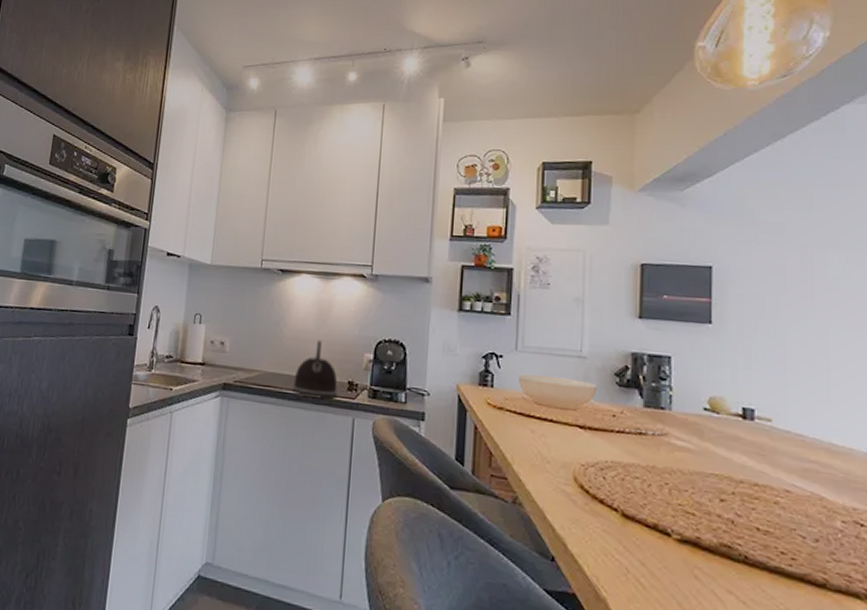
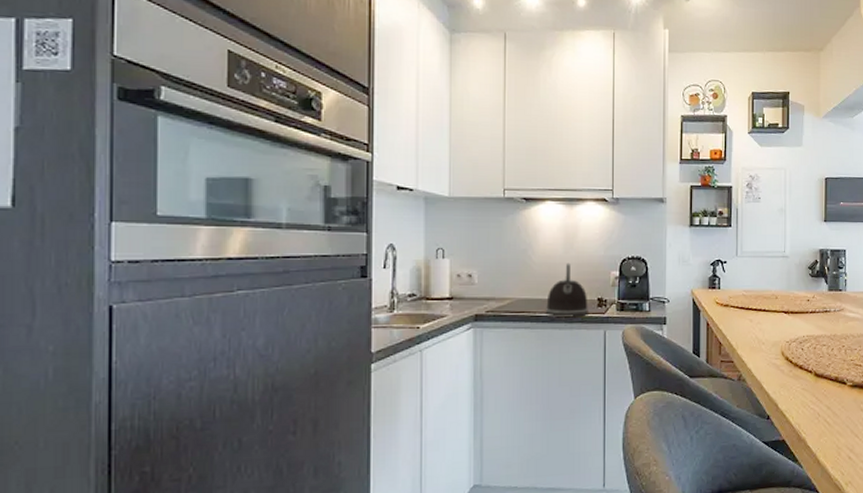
bowl: present [518,373,597,411] -> none [739,274,797,300]

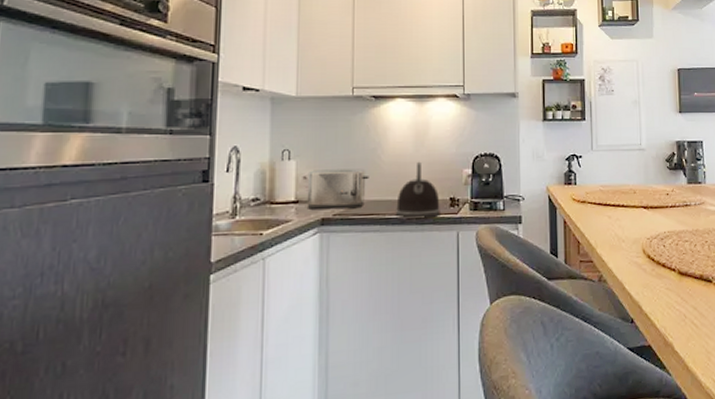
toaster: none [461,268,520,307] -> present [307,168,369,211]

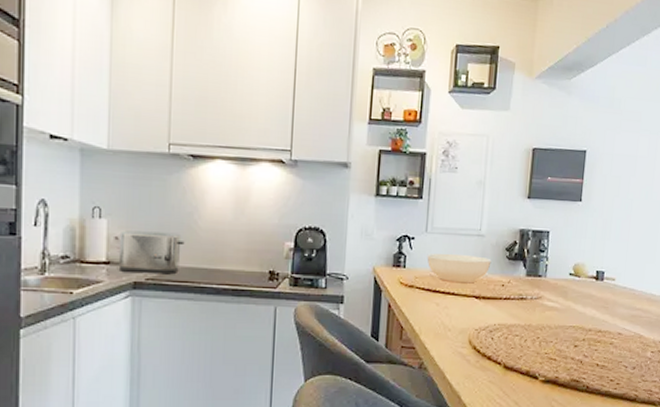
kettle: present [395,161,440,220] -> none [210,230,259,291]
bowl: none [595,168,654,196] -> present [427,253,492,284]

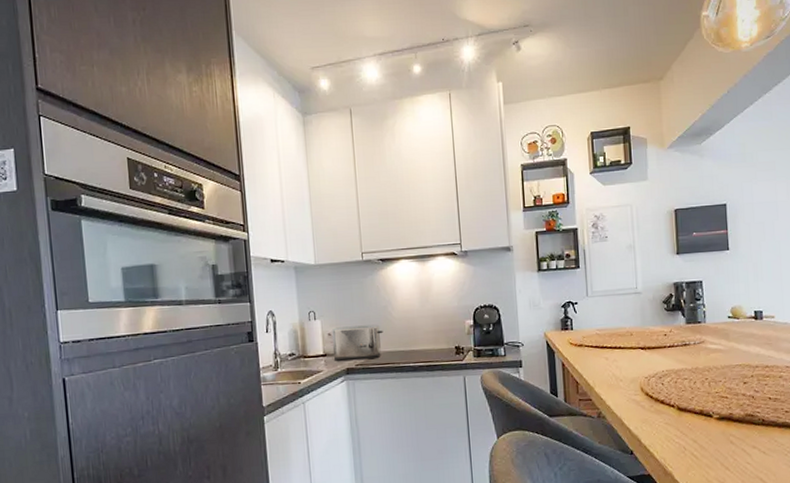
bowl: present [427,253,492,284] -> none [591,311,651,338]

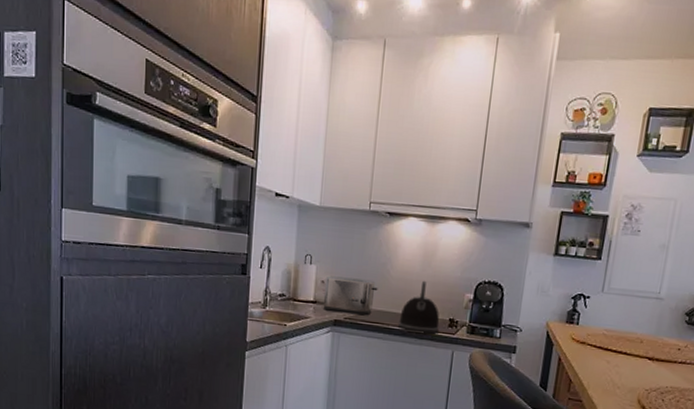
kettle: none [407,315,448,367] -> present [398,280,440,335]

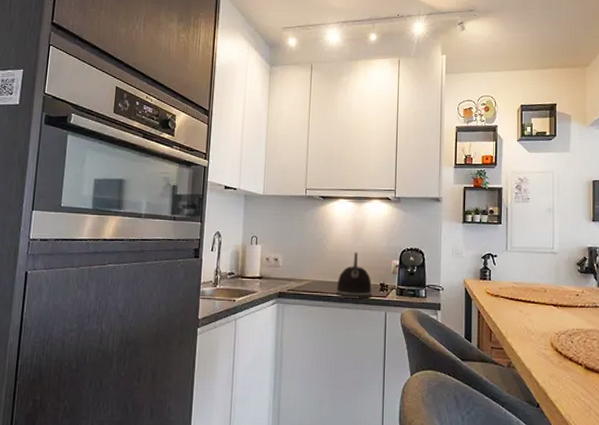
toaster: present [323,276,378,316] -> none [268,253,316,287]

